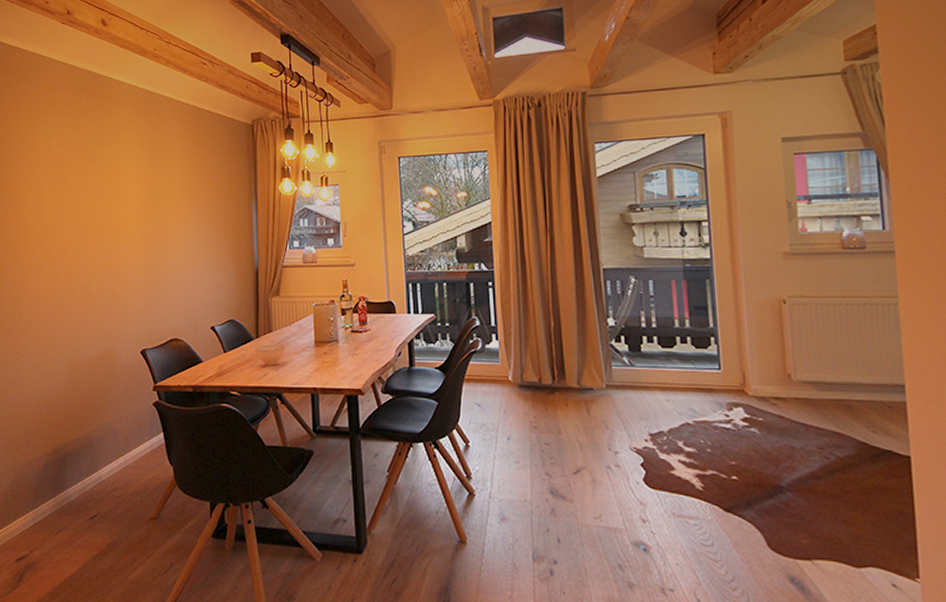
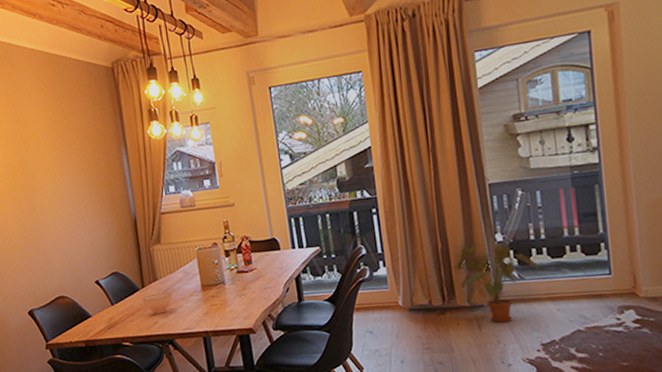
house plant: none [568,327,651,408] -> present [456,244,541,323]

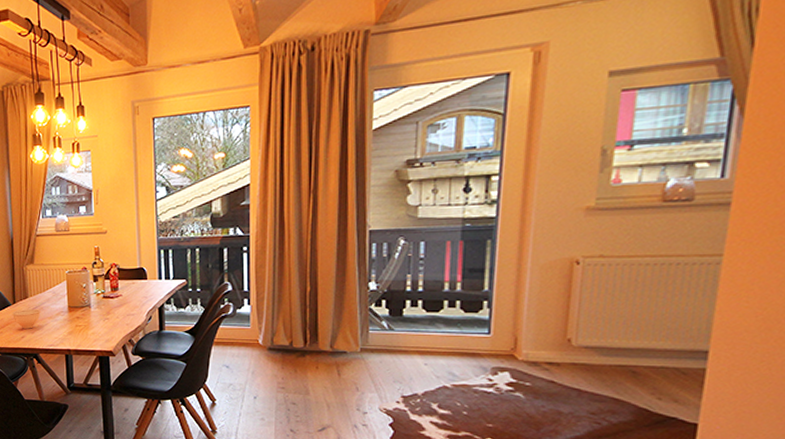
house plant: present [456,244,541,323] -> none [323,291,413,371]

